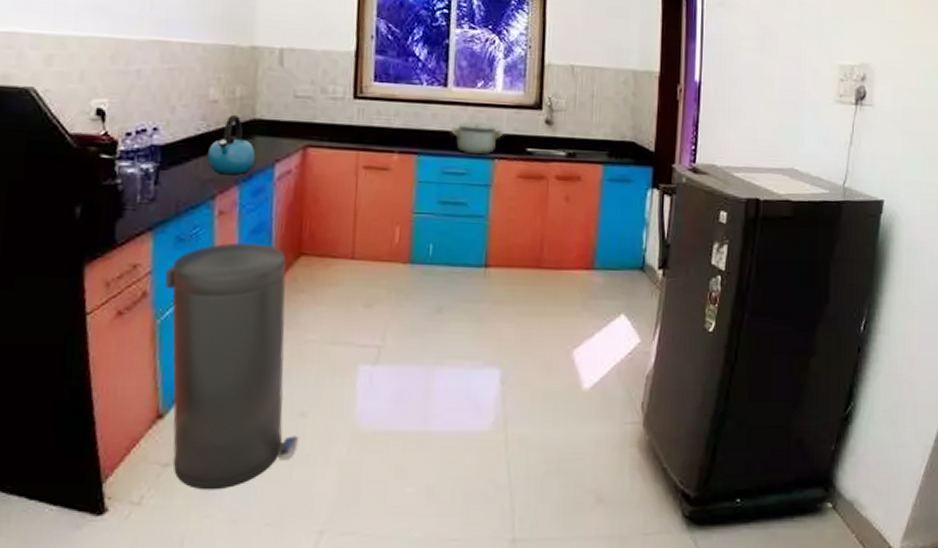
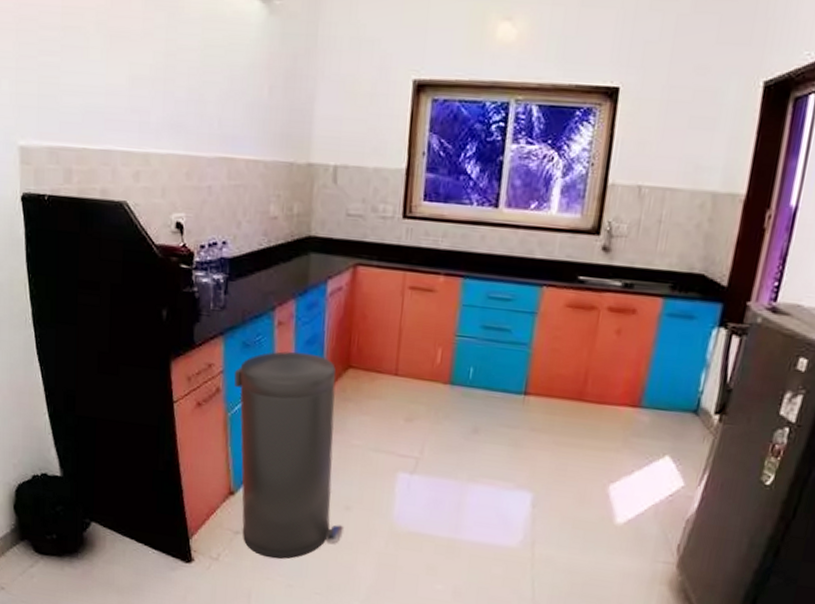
kettle: present [207,115,256,175] -> none [268,232,311,289]
saucepan: present [449,122,504,155] -> none [497,245,555,281]

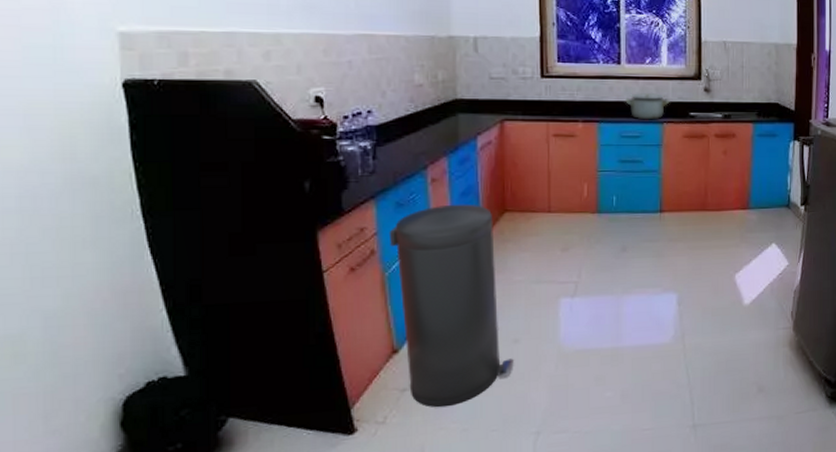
saucepan: none [497,245,555,281] -> present [624,93,670,120]

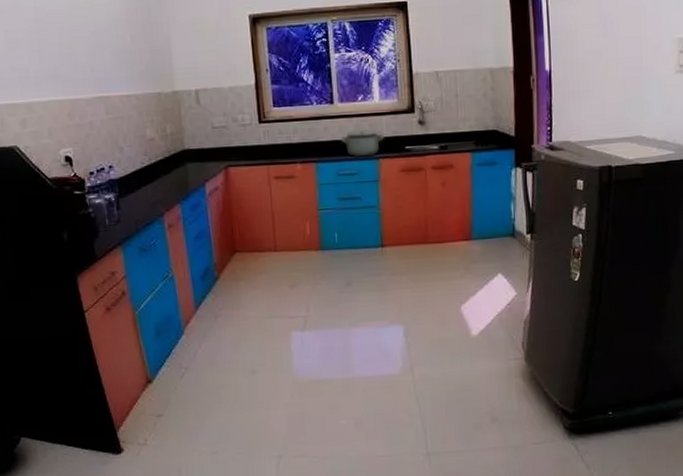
pedal bin: present [389,204,514,408] -> none [135,246,253,432]

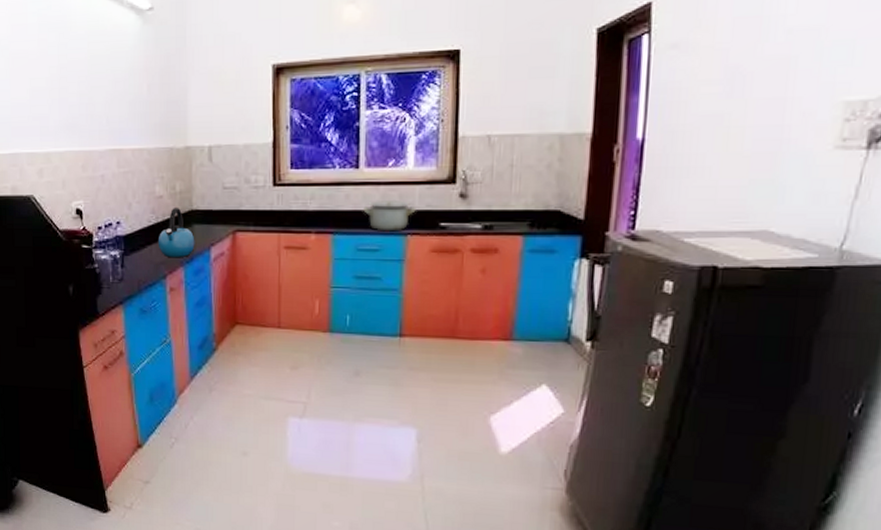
kettle: none [152,149,190,197] -> present [158,208,195,258]

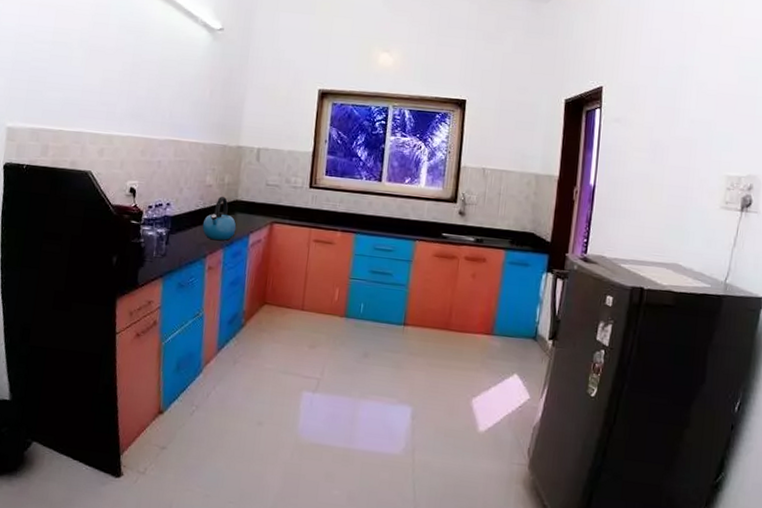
saucepan: present [362,201,416,232] -> none [381,210,425,237]

